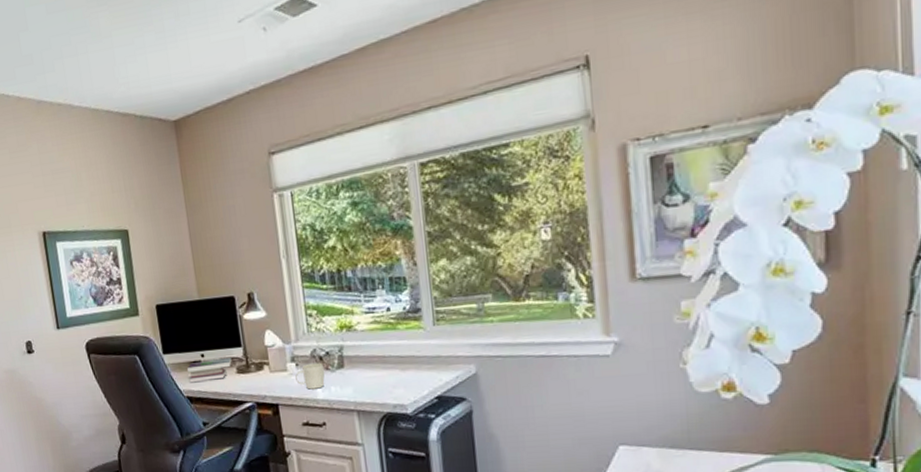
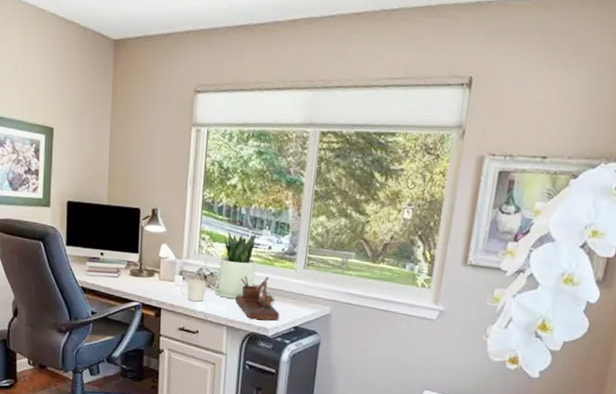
planter: none [331,296,379,378] -> present [214,231,256,299]
desk organizer: none [360,343,417,399] -> present [235,275,280,321]

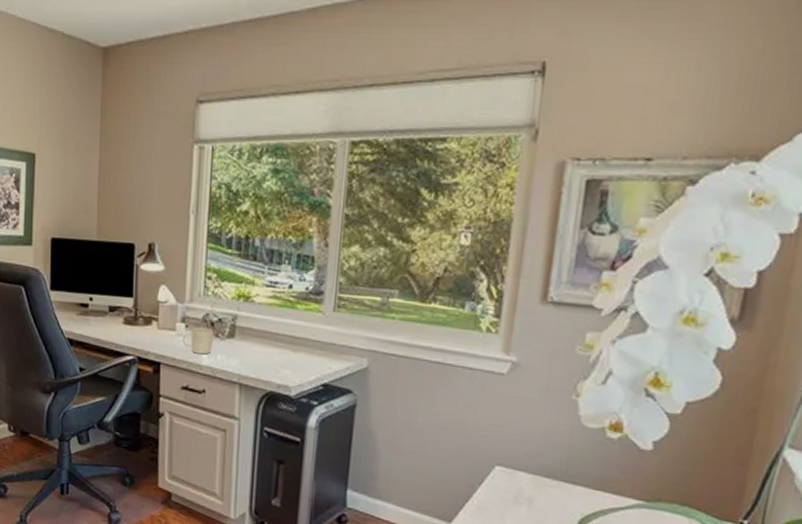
books: present [86,258,128,278] -> none [73,304,121,327]
planter: present [214,231,256,299] -> none [223,267,274,350]
desk organizer: present [235,275,280,321] -> none [249,321,305,377]

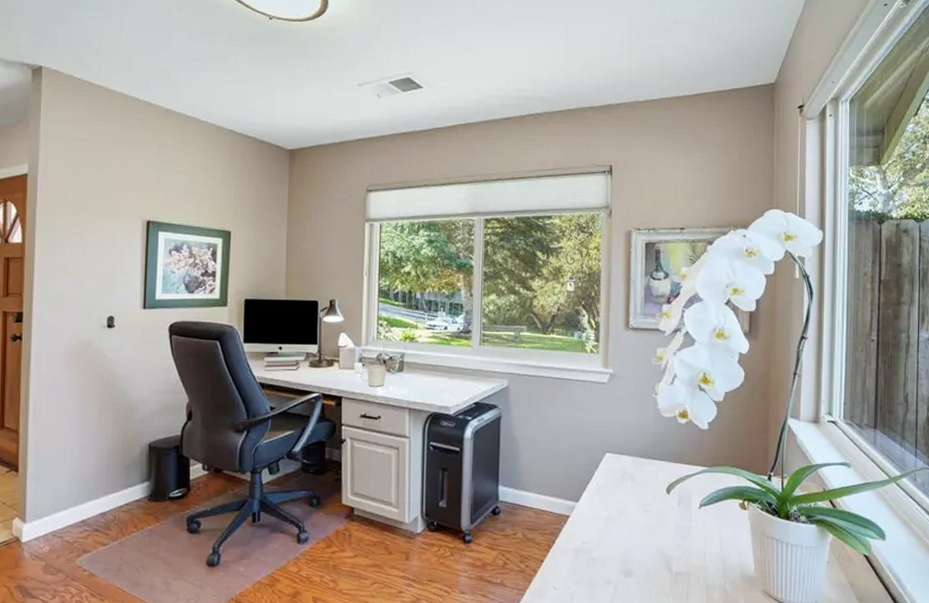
books: none [73,304,121,327] -> present [264,352,307,371]

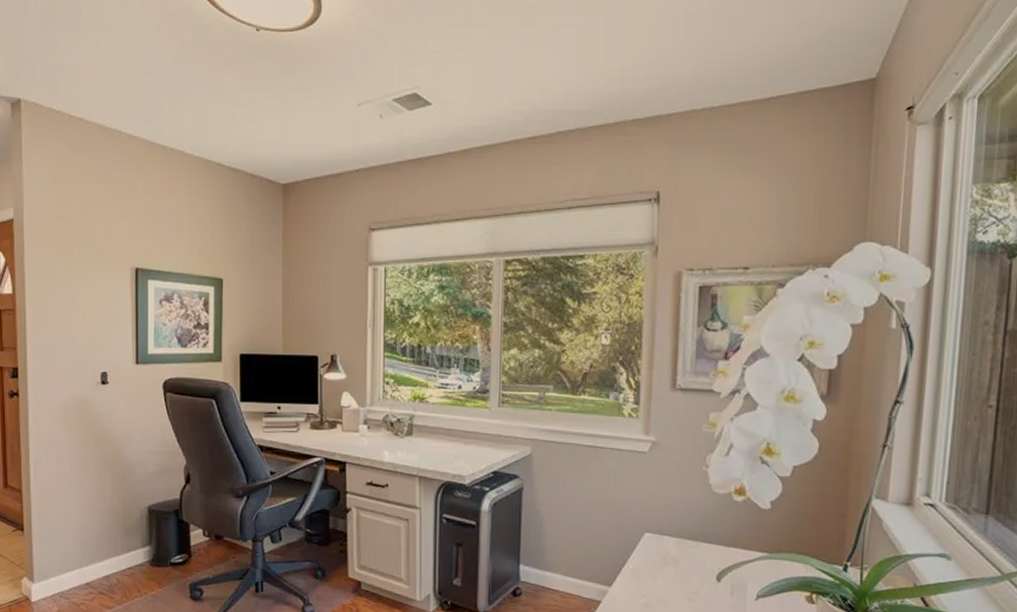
mug: present [360,365,386,387] -> none [366,427,393,452]

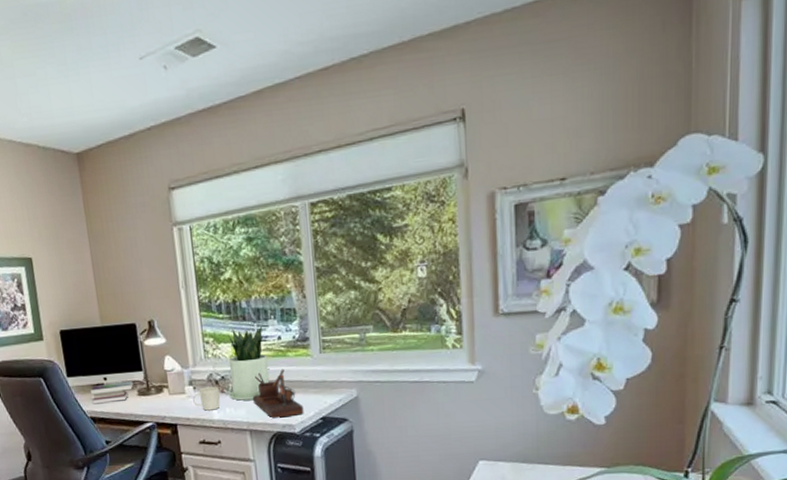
mug: none [366,427,393,452] -> present [193,386,220,411]
planter: none [402,372,446,446] -> present [227,326,270,401]
desk organizer: none [427,418,476,468] -> present [253,369,304,420]

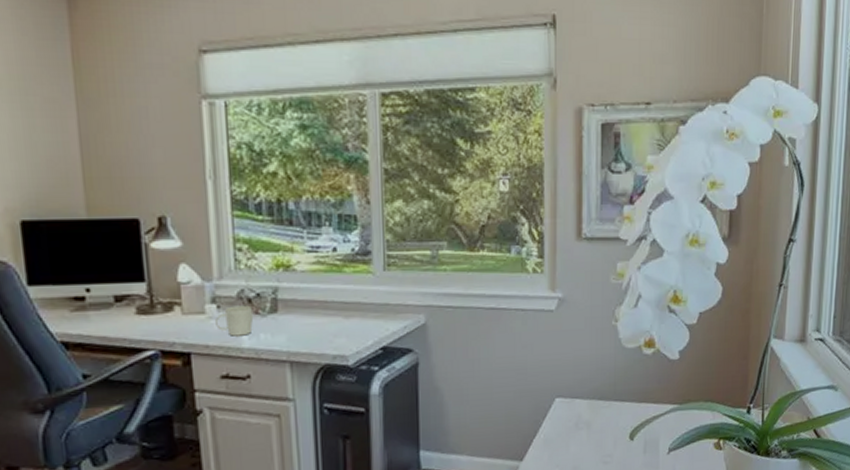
books: present [90,380,134,405] -> none [64,293,130,325]
planter: present [227,326,270,401] -> none [264,233,320,325]
desk organizer: present [253,369,304,420] -> none [297,287,361,349]

